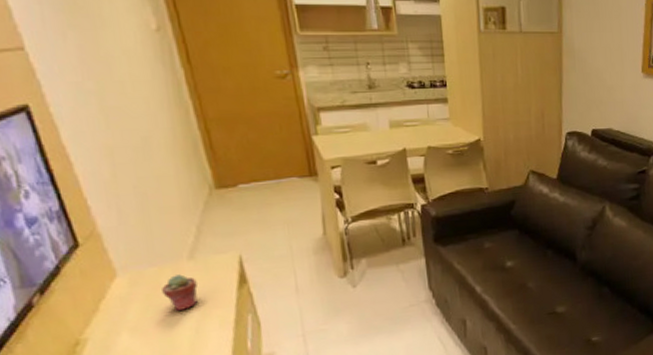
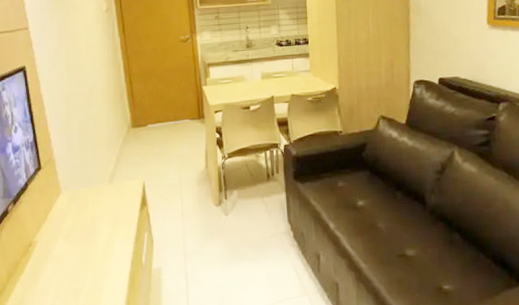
potted succulent: present [162,274,198,311] -> none [89,195,112,225]

